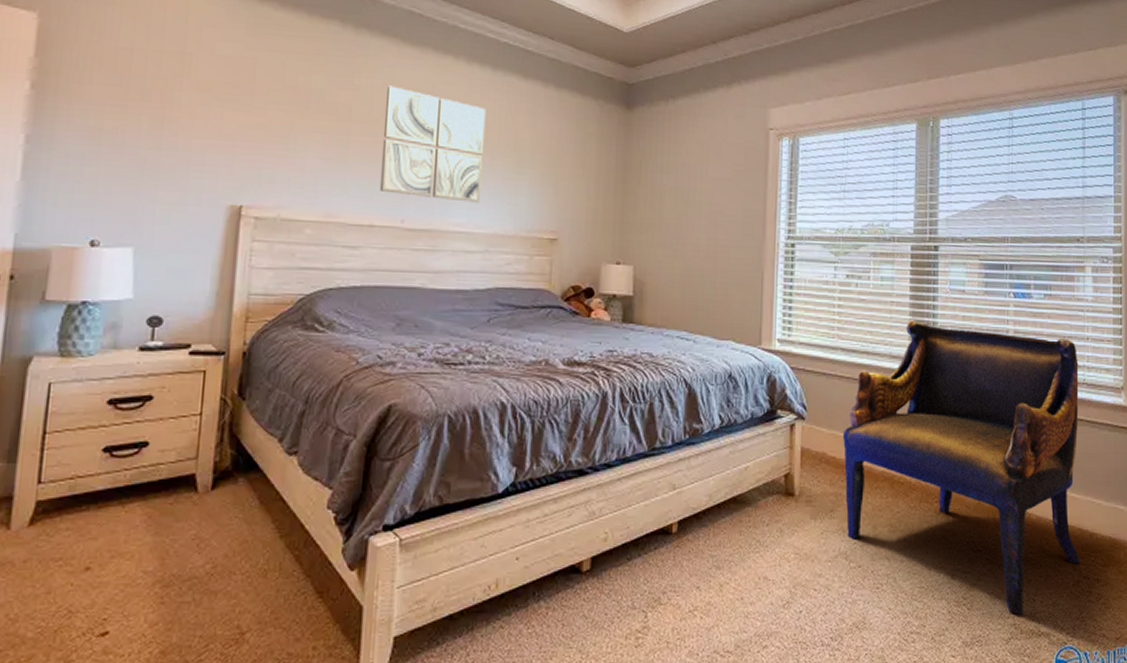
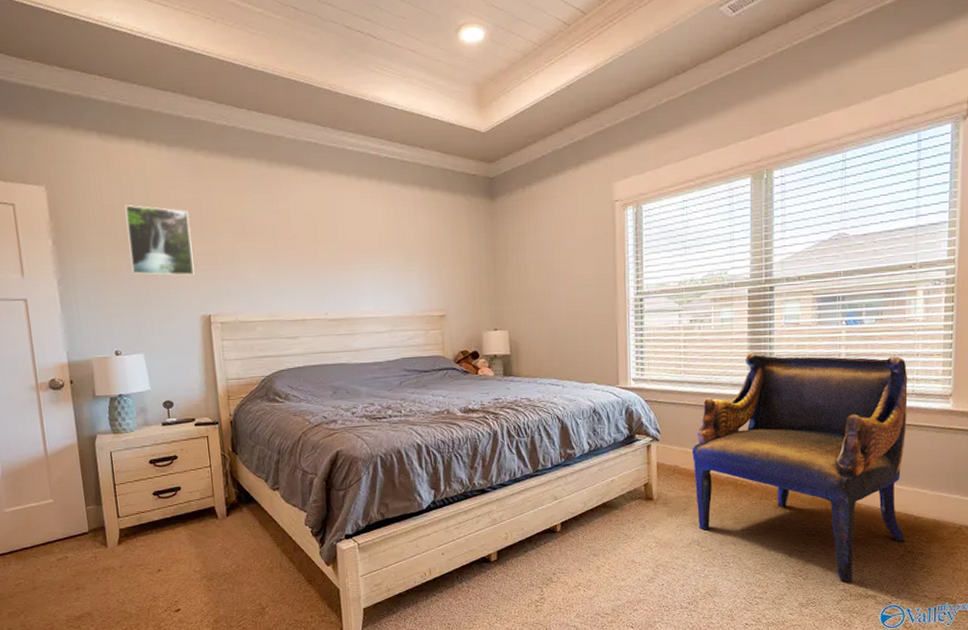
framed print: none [140,52,238,153] -> present [124,205,195,277]
wall art: present [379,85,486,203] -> none [299,206,382,294]

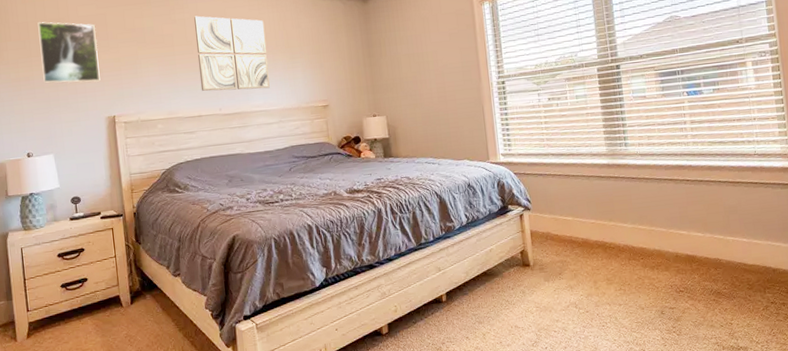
wall art: none [299,206,382,294] -> present [194,16,270,91]
armchair: present [691,352,908,582] -> none [561,121,767,336]

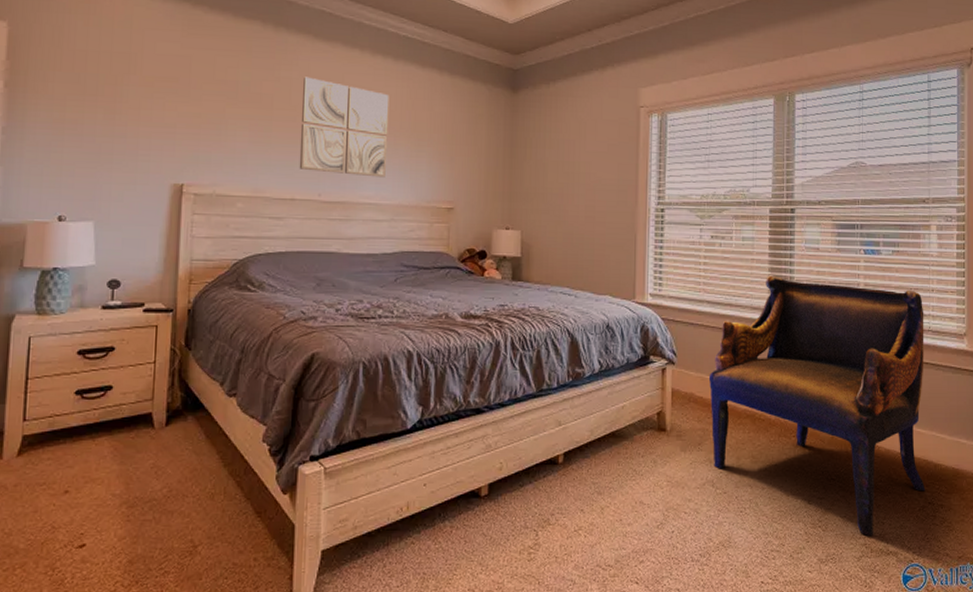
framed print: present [37,22,101,84] -> none [96,53,176,139]
armchair: none [561,121,767,336] -> present [708,275,926,536]

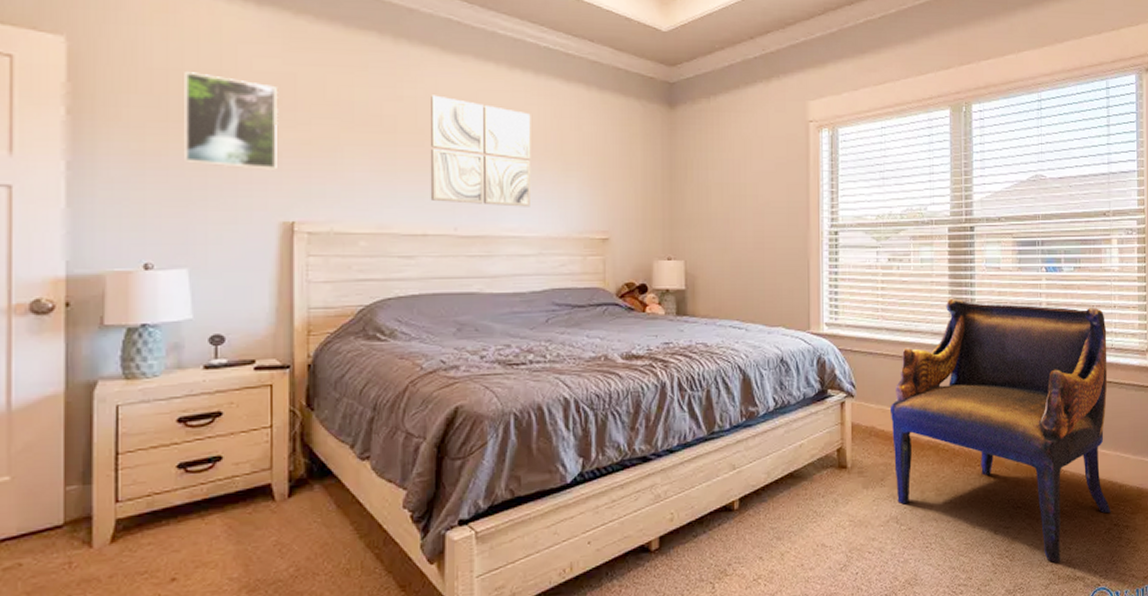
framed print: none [96,53,176,139] -> present [184,72,279,170]

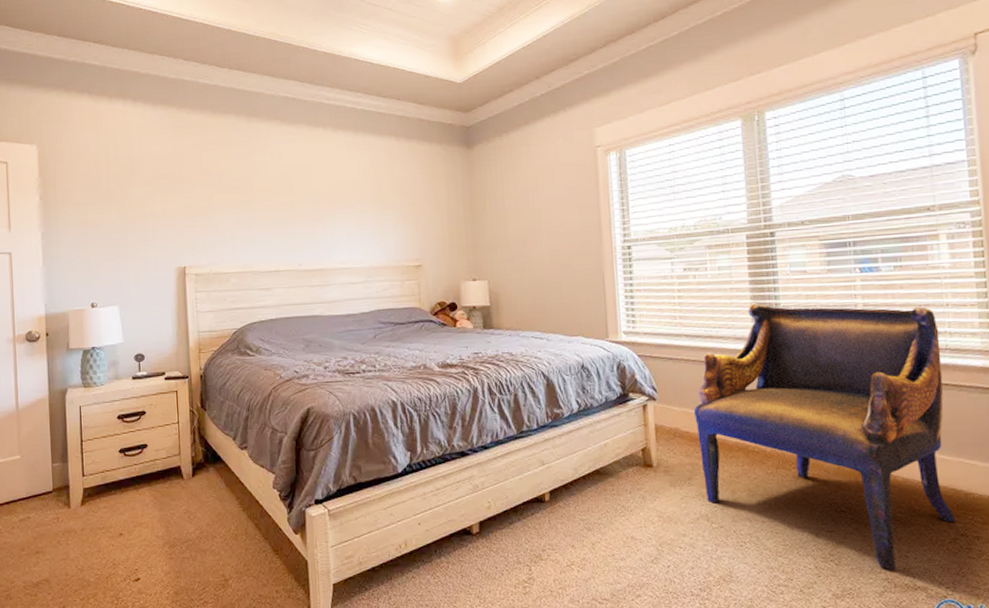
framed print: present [184,72,279,170] -> none [109,161,172,229]
wall art: present [430,95,531,207] -> none [276,159,356,244]

